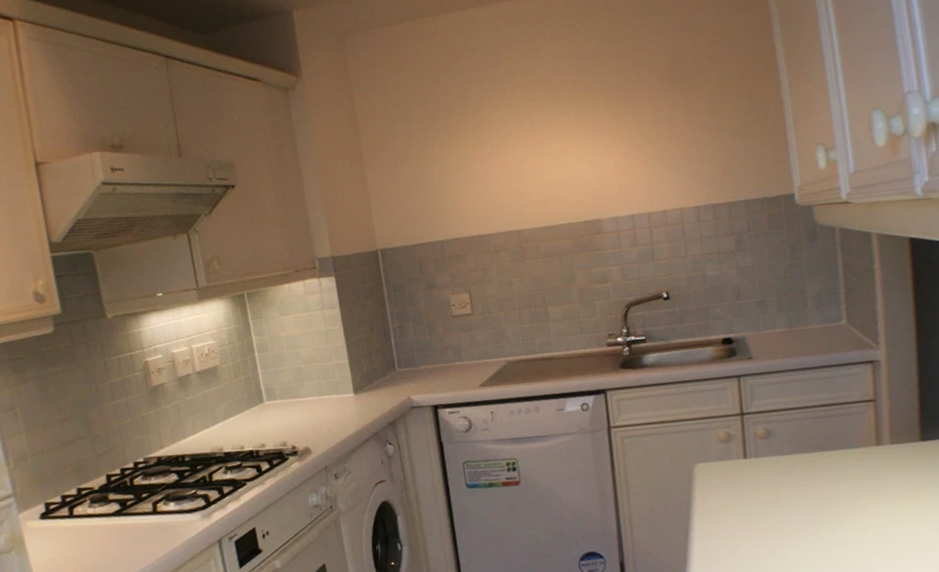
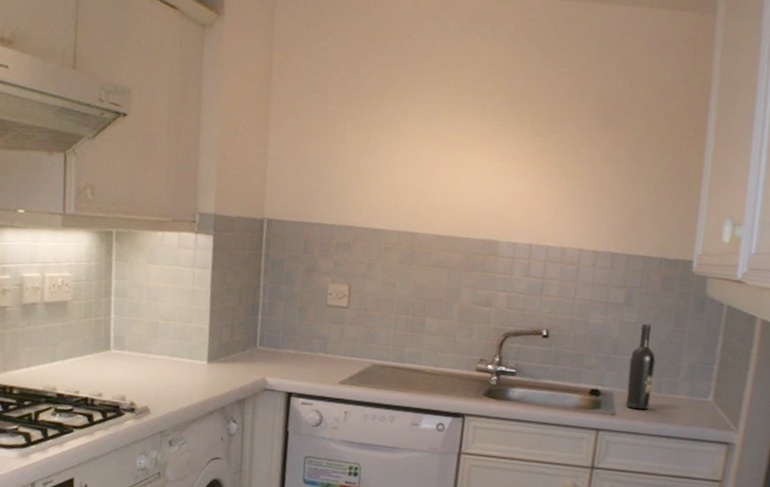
wine bottle: none [754,263,785,349] -> present [626,323,656,410]

